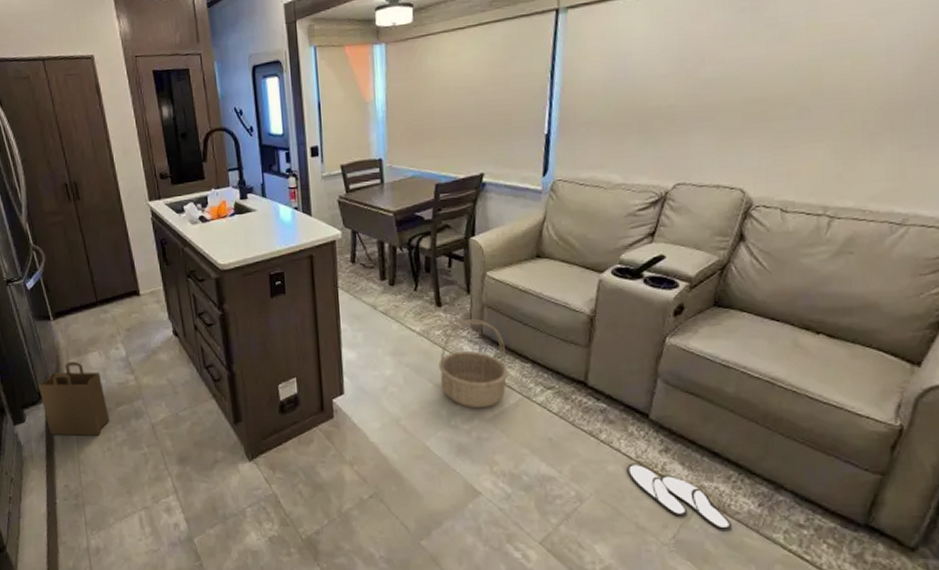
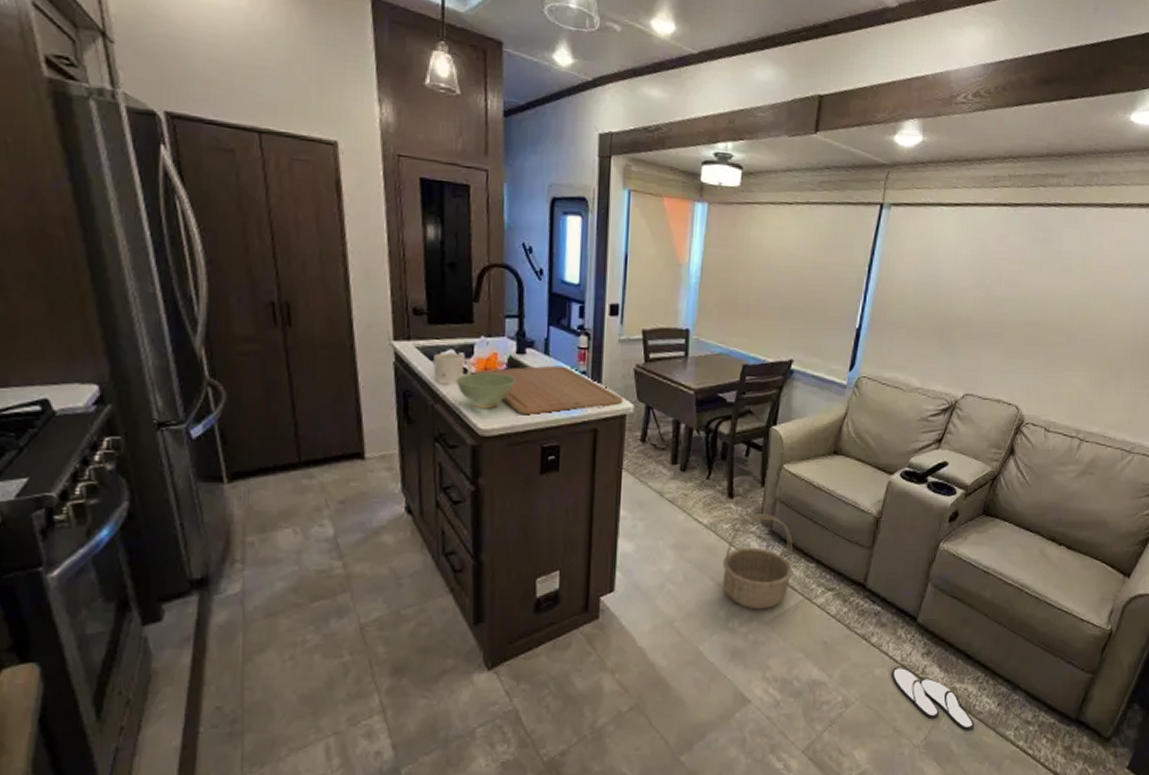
shopping bag: present [38,361,110,436] -> none [191,539,299,640]
mug: none [179,205,209,231] -> present [433,353,473,385]
bowl: none [197,217,242,248] -> present [455,373,515,409]
chopping board: none [210,204,332,250] -> present [474,365,624,416]

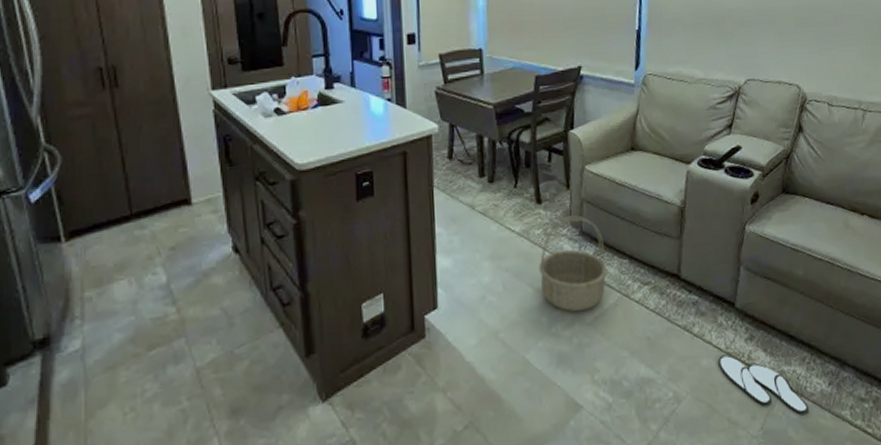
mug: present [433,353,473,385] -> none [249,95,286,126]
bowl: present [455,373,515,409] -> none [271,109,326,145]
chopping board: present [474,365,624,416] -> none [288,95,428,146]

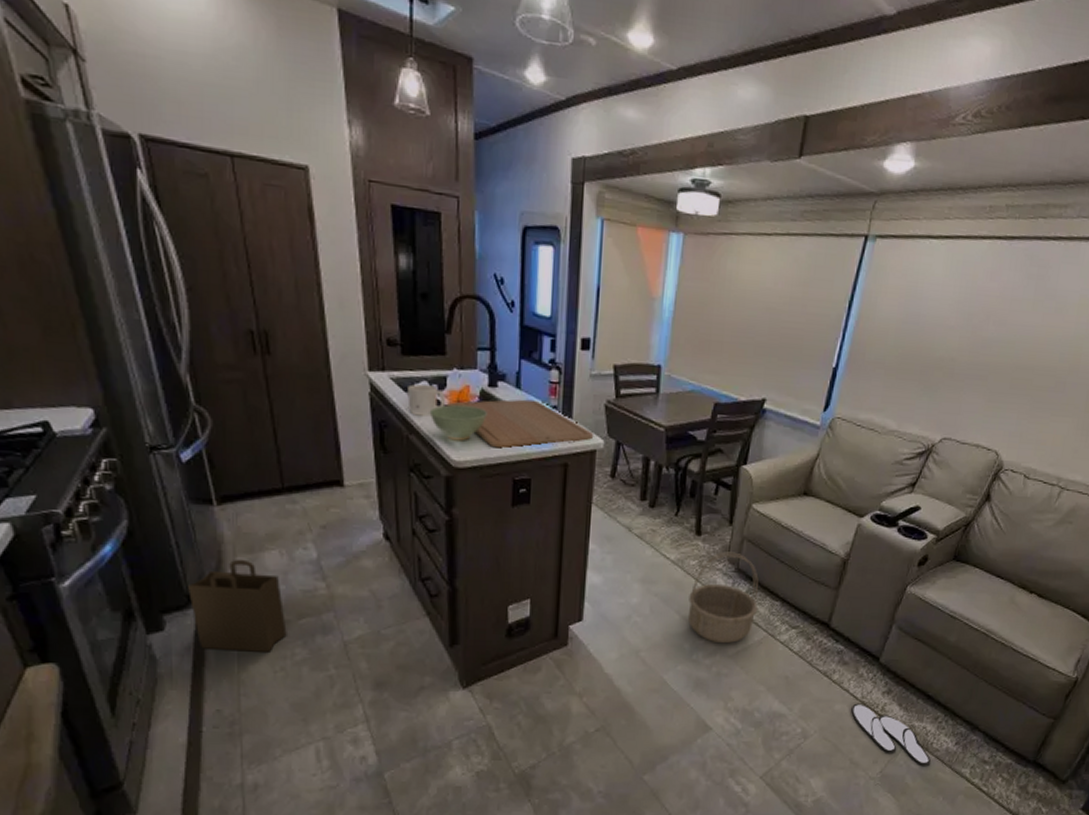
shopping bag: none [34,294,137,400] -> present [188,559,287,652]
mug: none [249,95,286,126] -> present [407,384,446,416]
bowl: none [271,109,326,145] -> present [429,405,487,441]
chopping board: none [288,95,428,146] -> present [448,399,594,449]

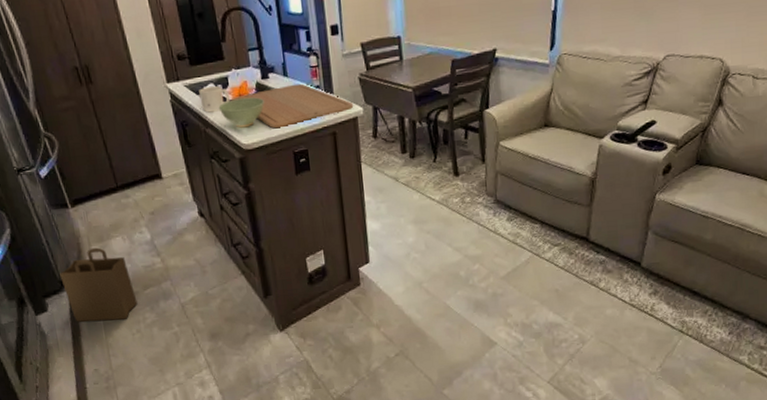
basket: present [687,551,759,644] -> none [457,186,520,268]
slippers: present [851,703,932,766] -> none [622,306,708,357]

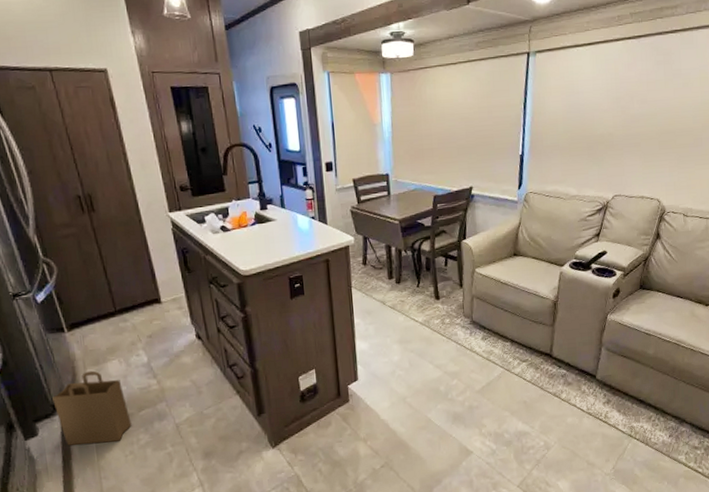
mug: present [199,86,230,113] -> none [200,216,230,241]
bowl: present [218,97,265,128] -> none [218,227,263,255]
chopping board: present [232,83,354,129] -> none [232,214,346,256]

